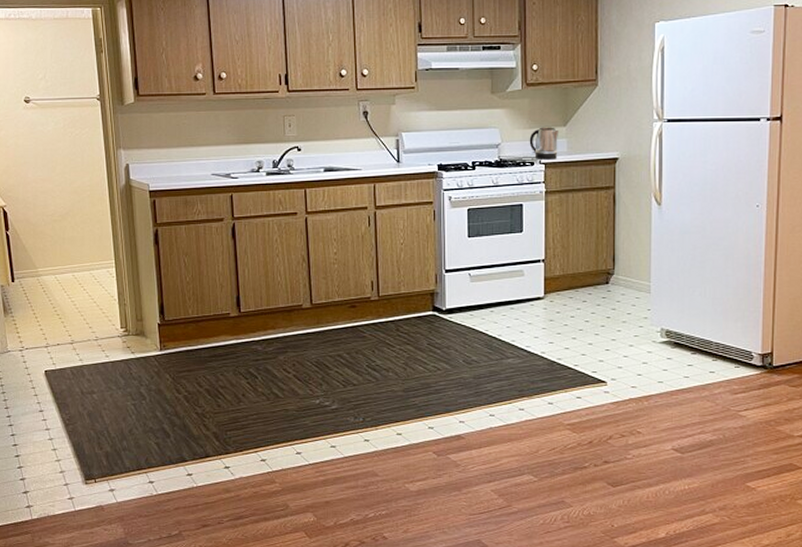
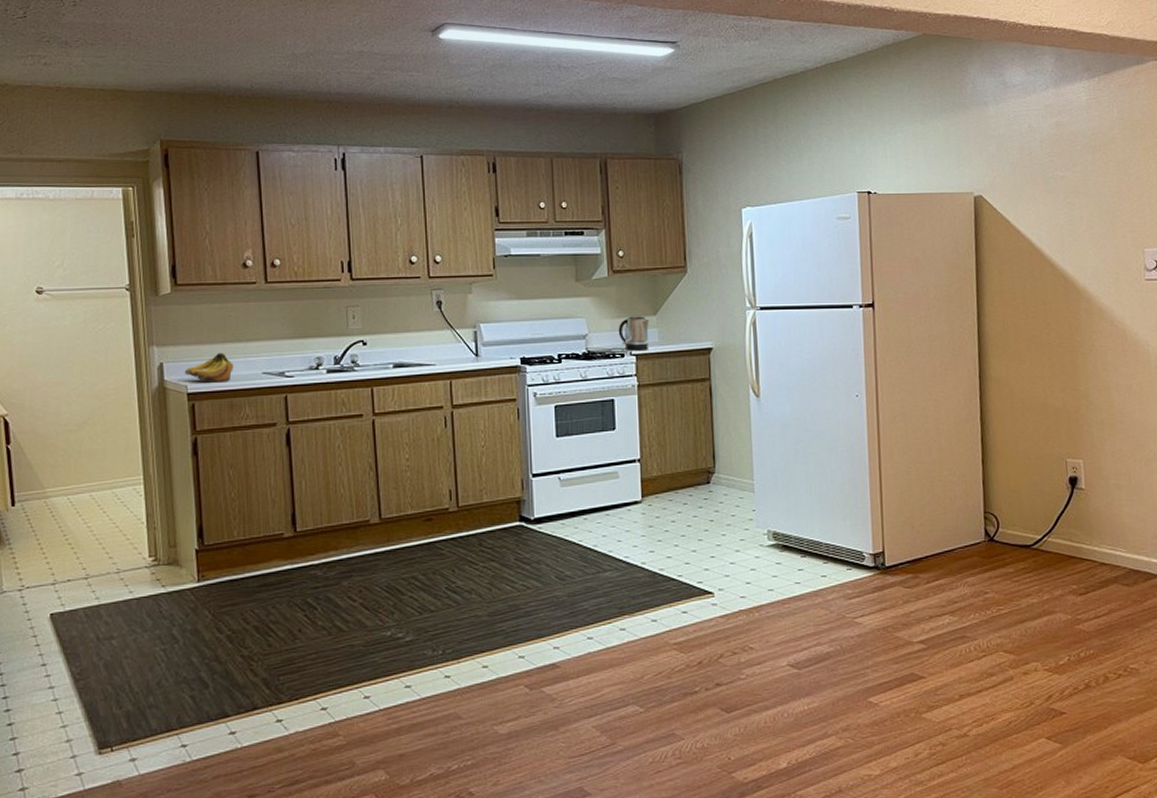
fruit: none [146,156,187,183] -> present [184,352,234,384]

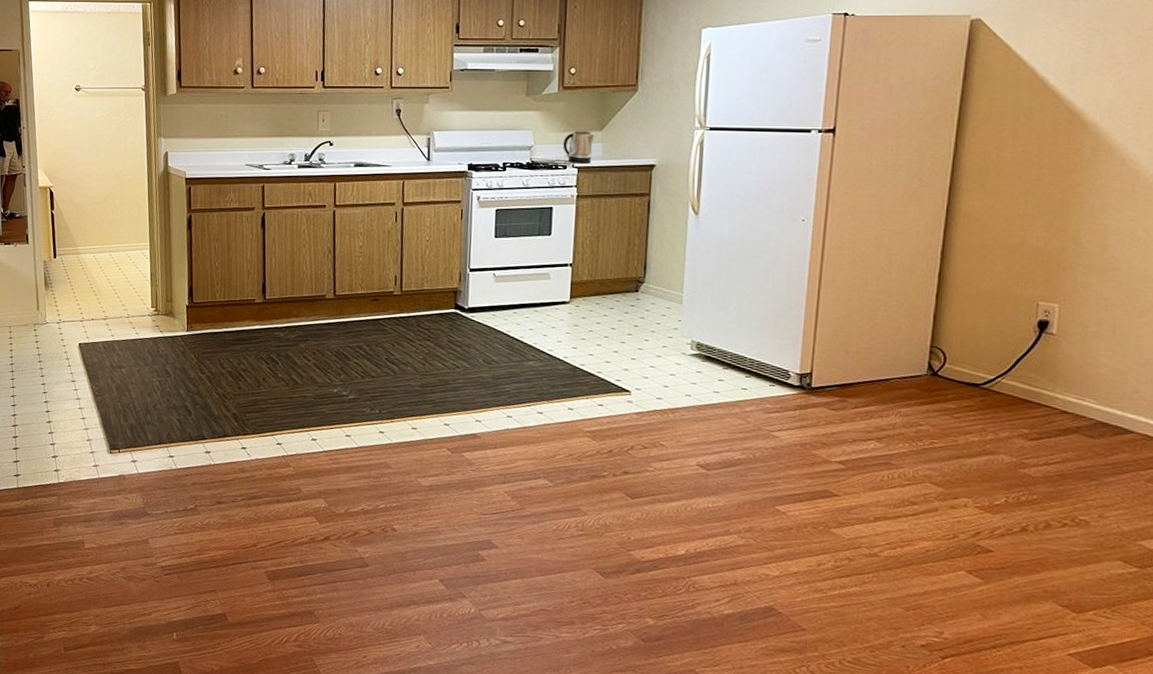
fruit: present [184,352,234,384] -> none [184,146,223,172]

